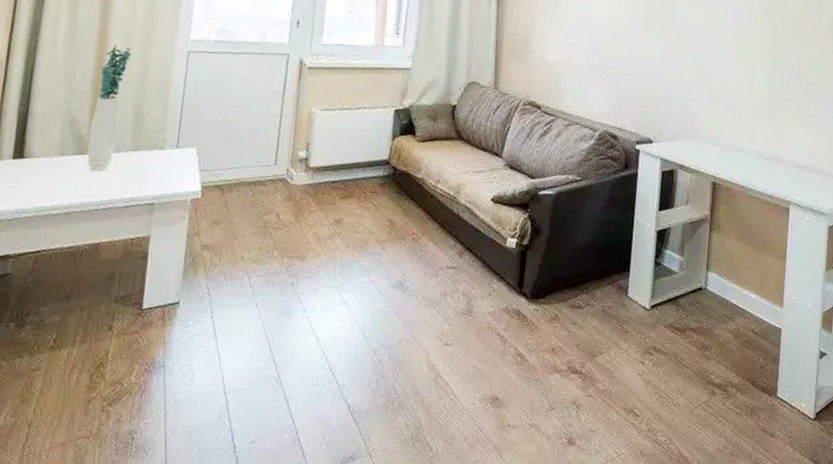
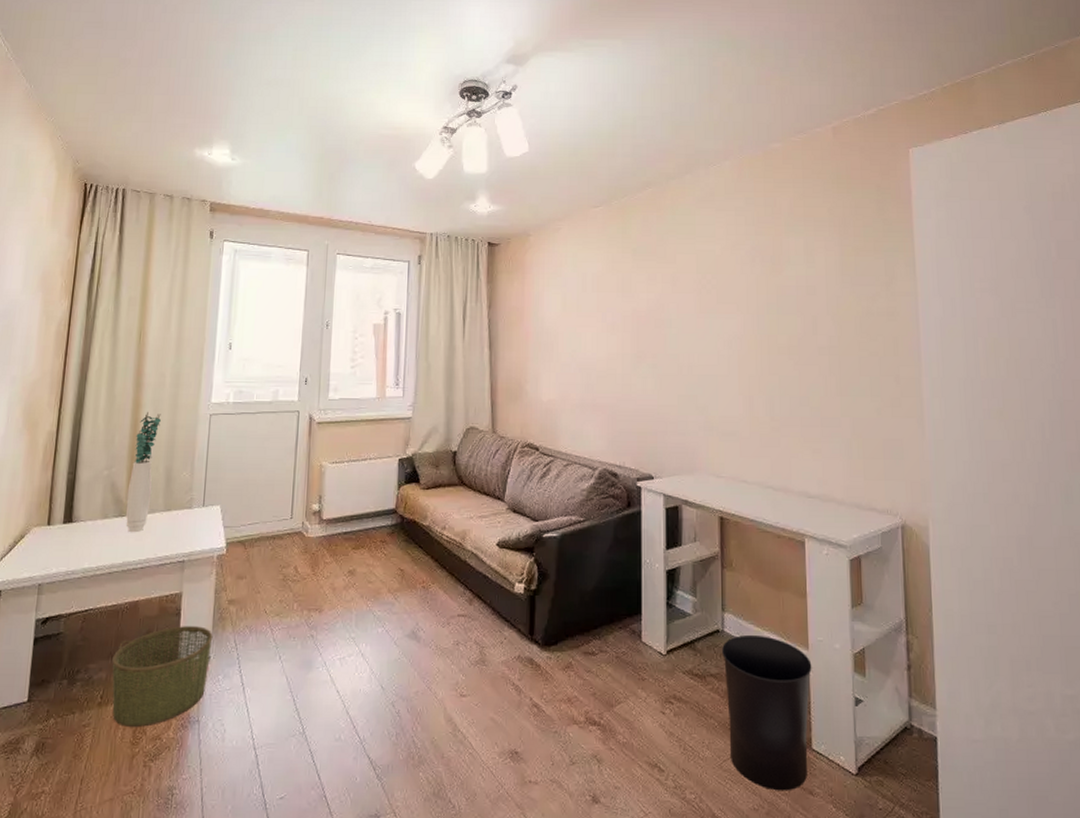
basket: none [67,270,184,371] -> present [112,626,213,727]
waste bin: none [701,292,785,434] -> present [722,634,812,791]

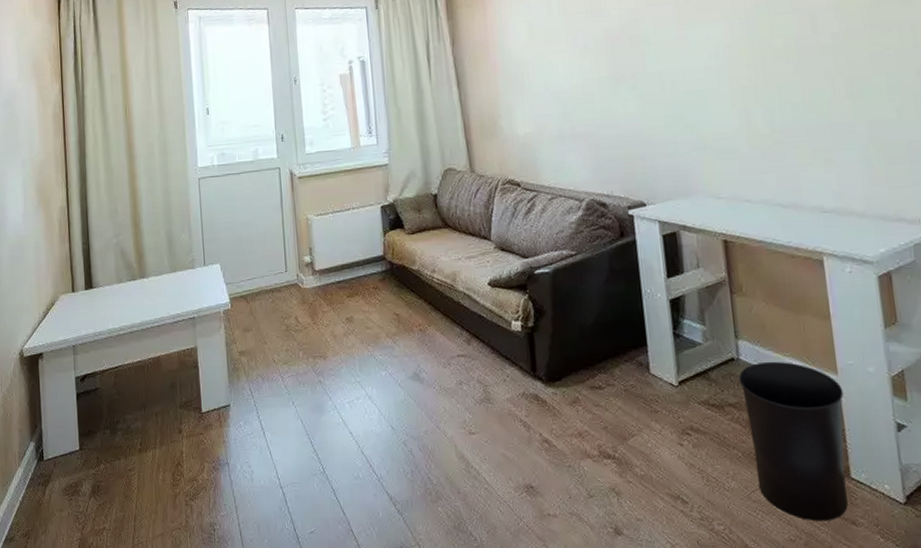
basket: present [112,626,213,727] -> none [145,377,230,470]
vase: present [125,411,161,533] -> none [135,180,158,295]

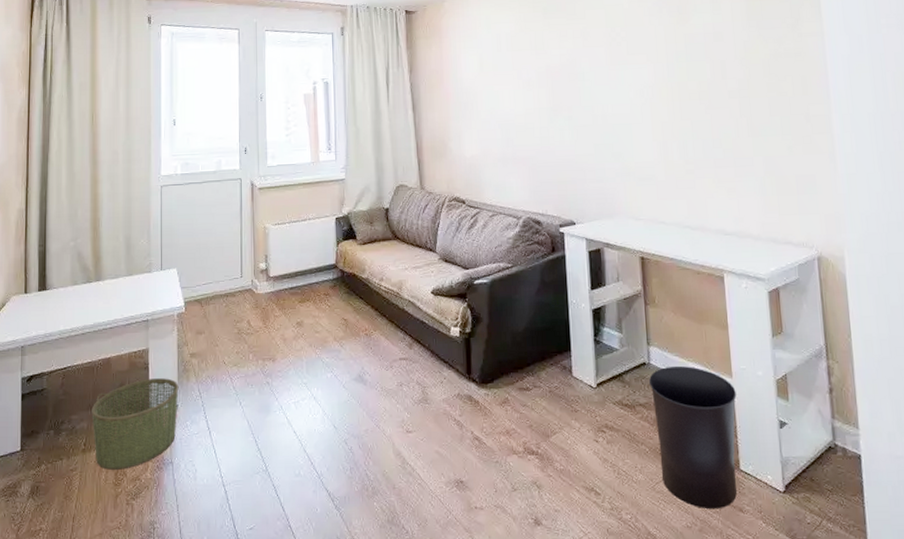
basket: none [145,377,230,470] -> present [91,378,179,470]

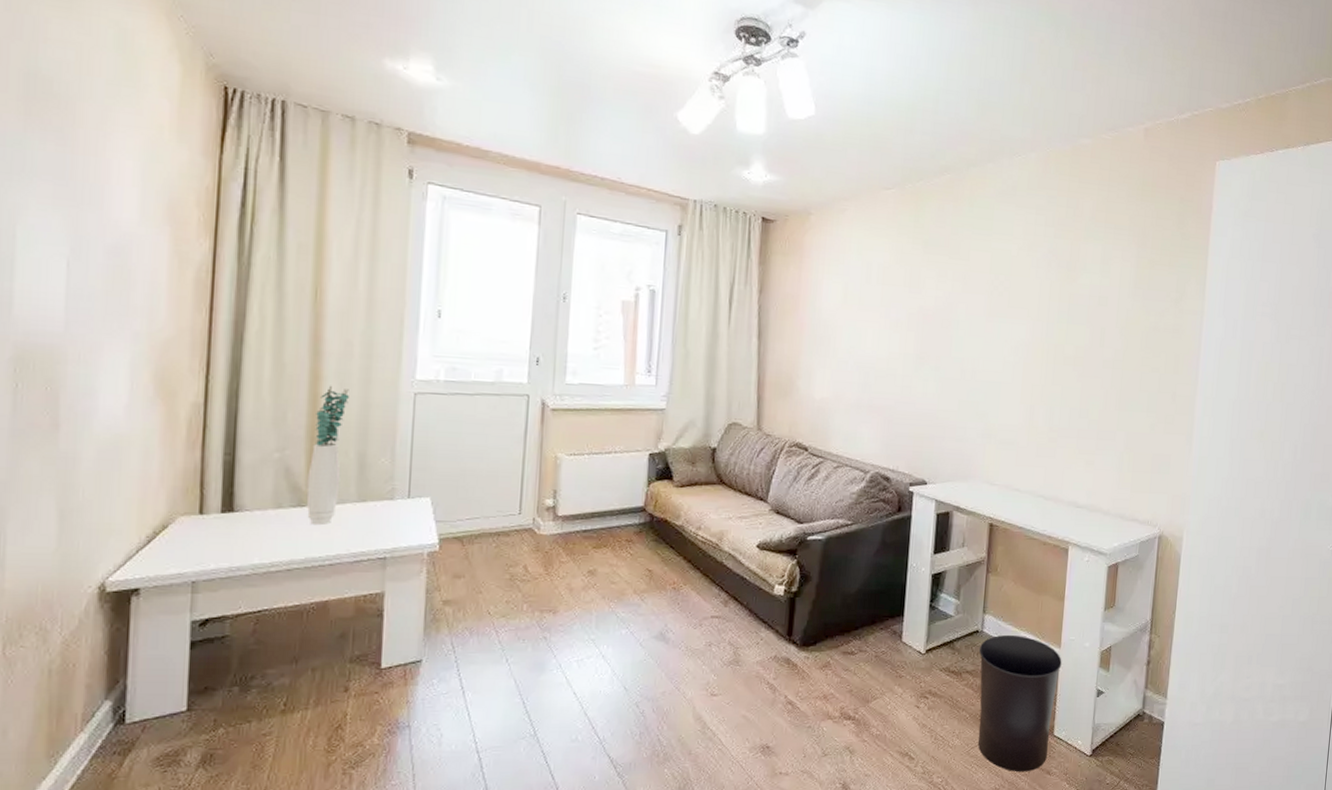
basket: present [91,378,179,470] -> none [296,628,425,734]
vase: none [92,186,117,297] -> present [306,385,349,526]

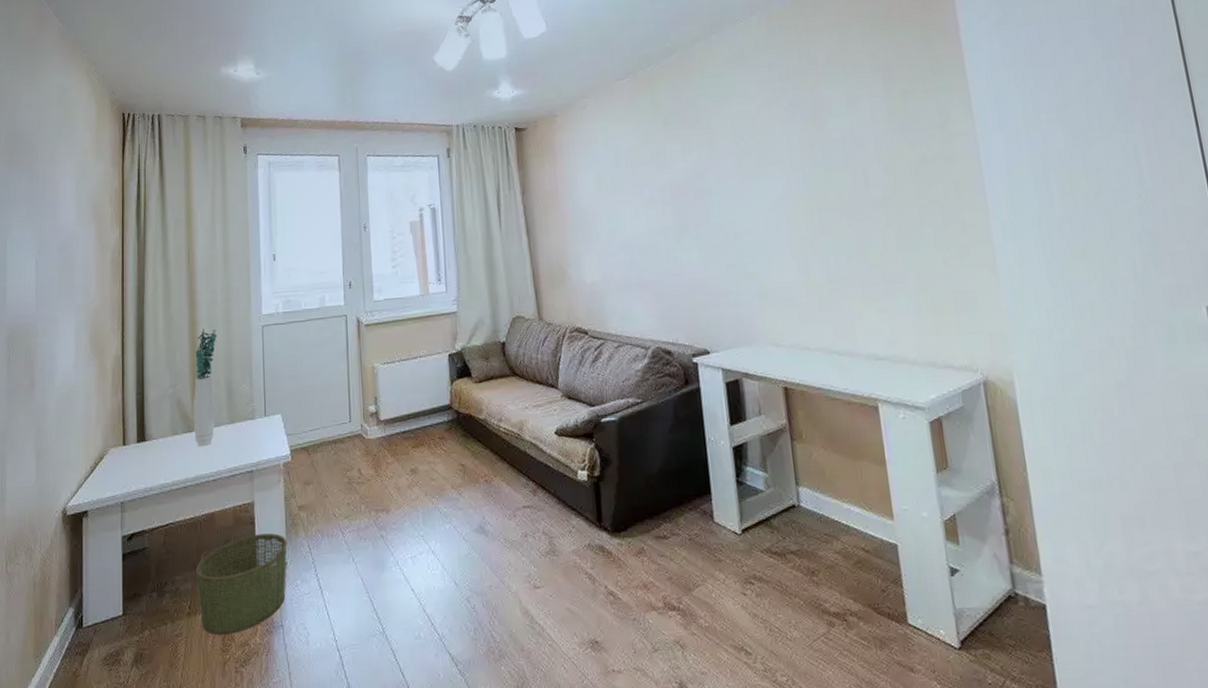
basket: none [296,628,425,734] -> present [196,533,288,635]
waste bin: present [977,634,1062,772] -> none [800,507,906,670]

